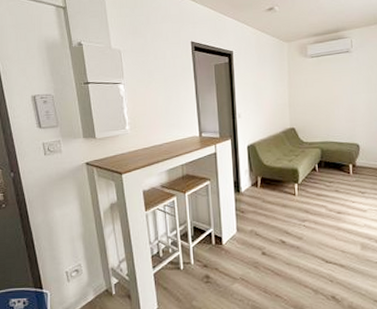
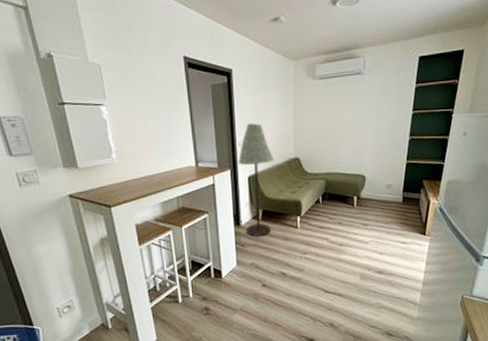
floor lamp: none [238,97,272,203] -> present [238,123,275,237]

